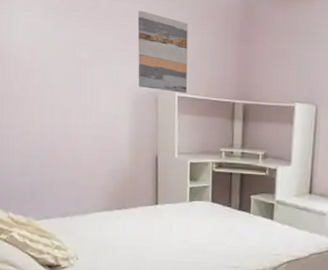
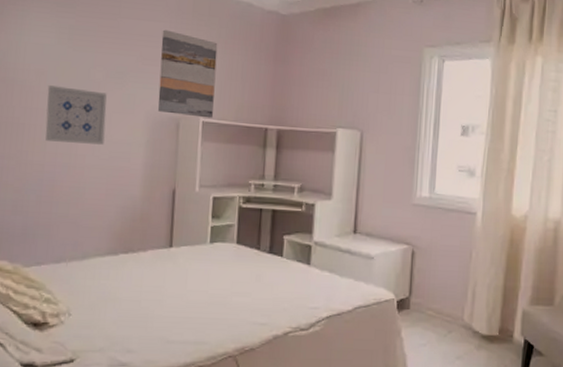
wall art: none [40,62,94,117] -> present [45,85,107,145]

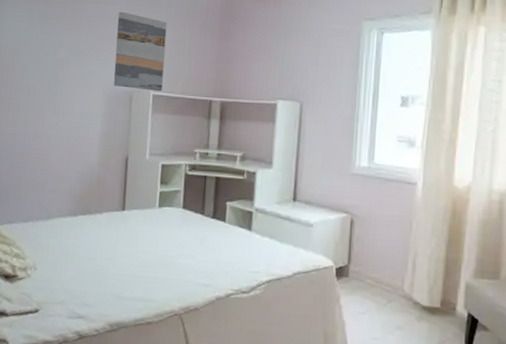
wall art: present [45,85,107,145] -> none [17,64,70,116]

